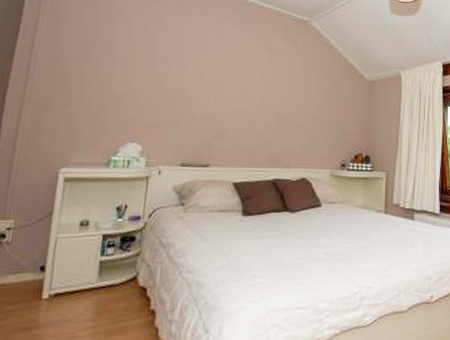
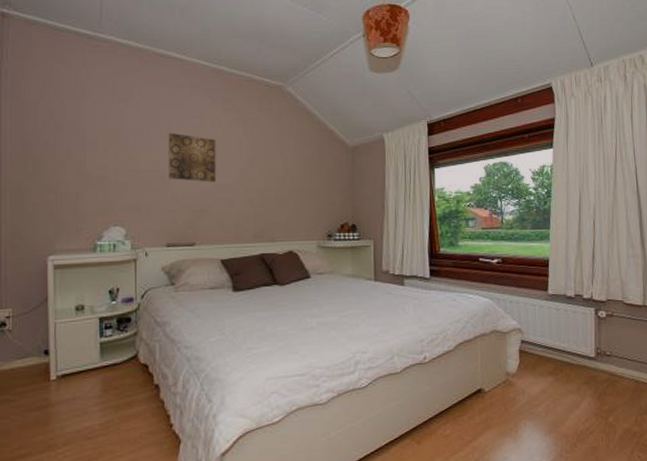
wall art: none [191,56,241,106] -> present [168,132,216,182]

